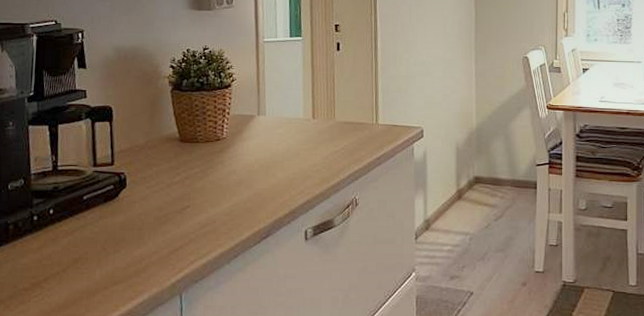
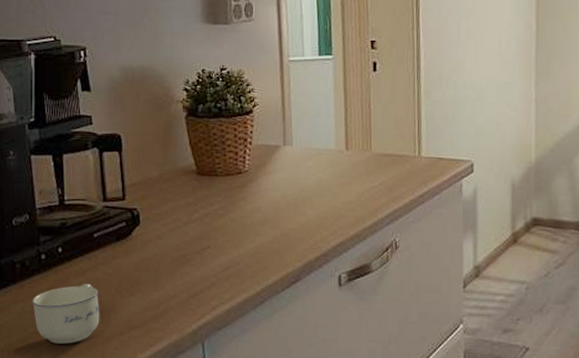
cup: none [23,242,86,299] -> present [32,283,100,344]

